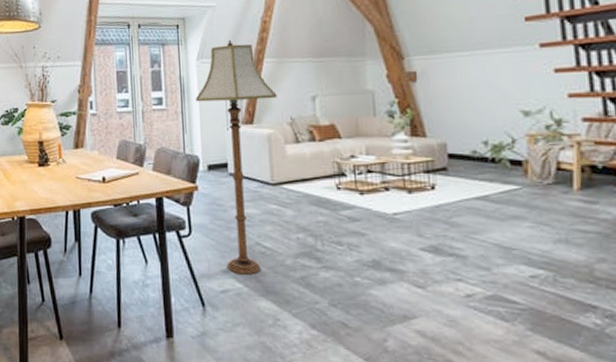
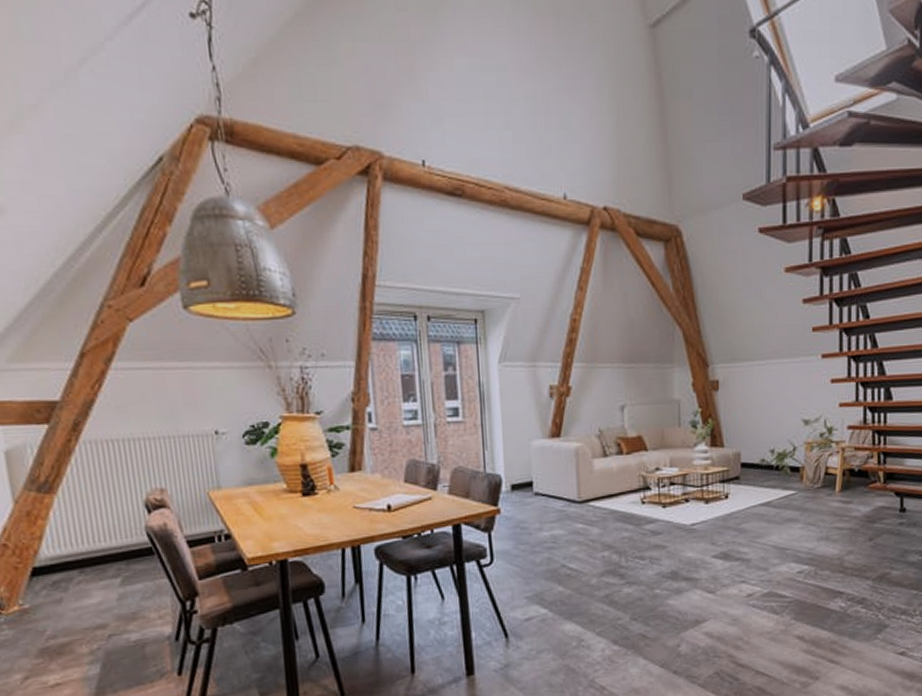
floor lamp: present [196,39,277,275] -> none [498,339,586,600]

